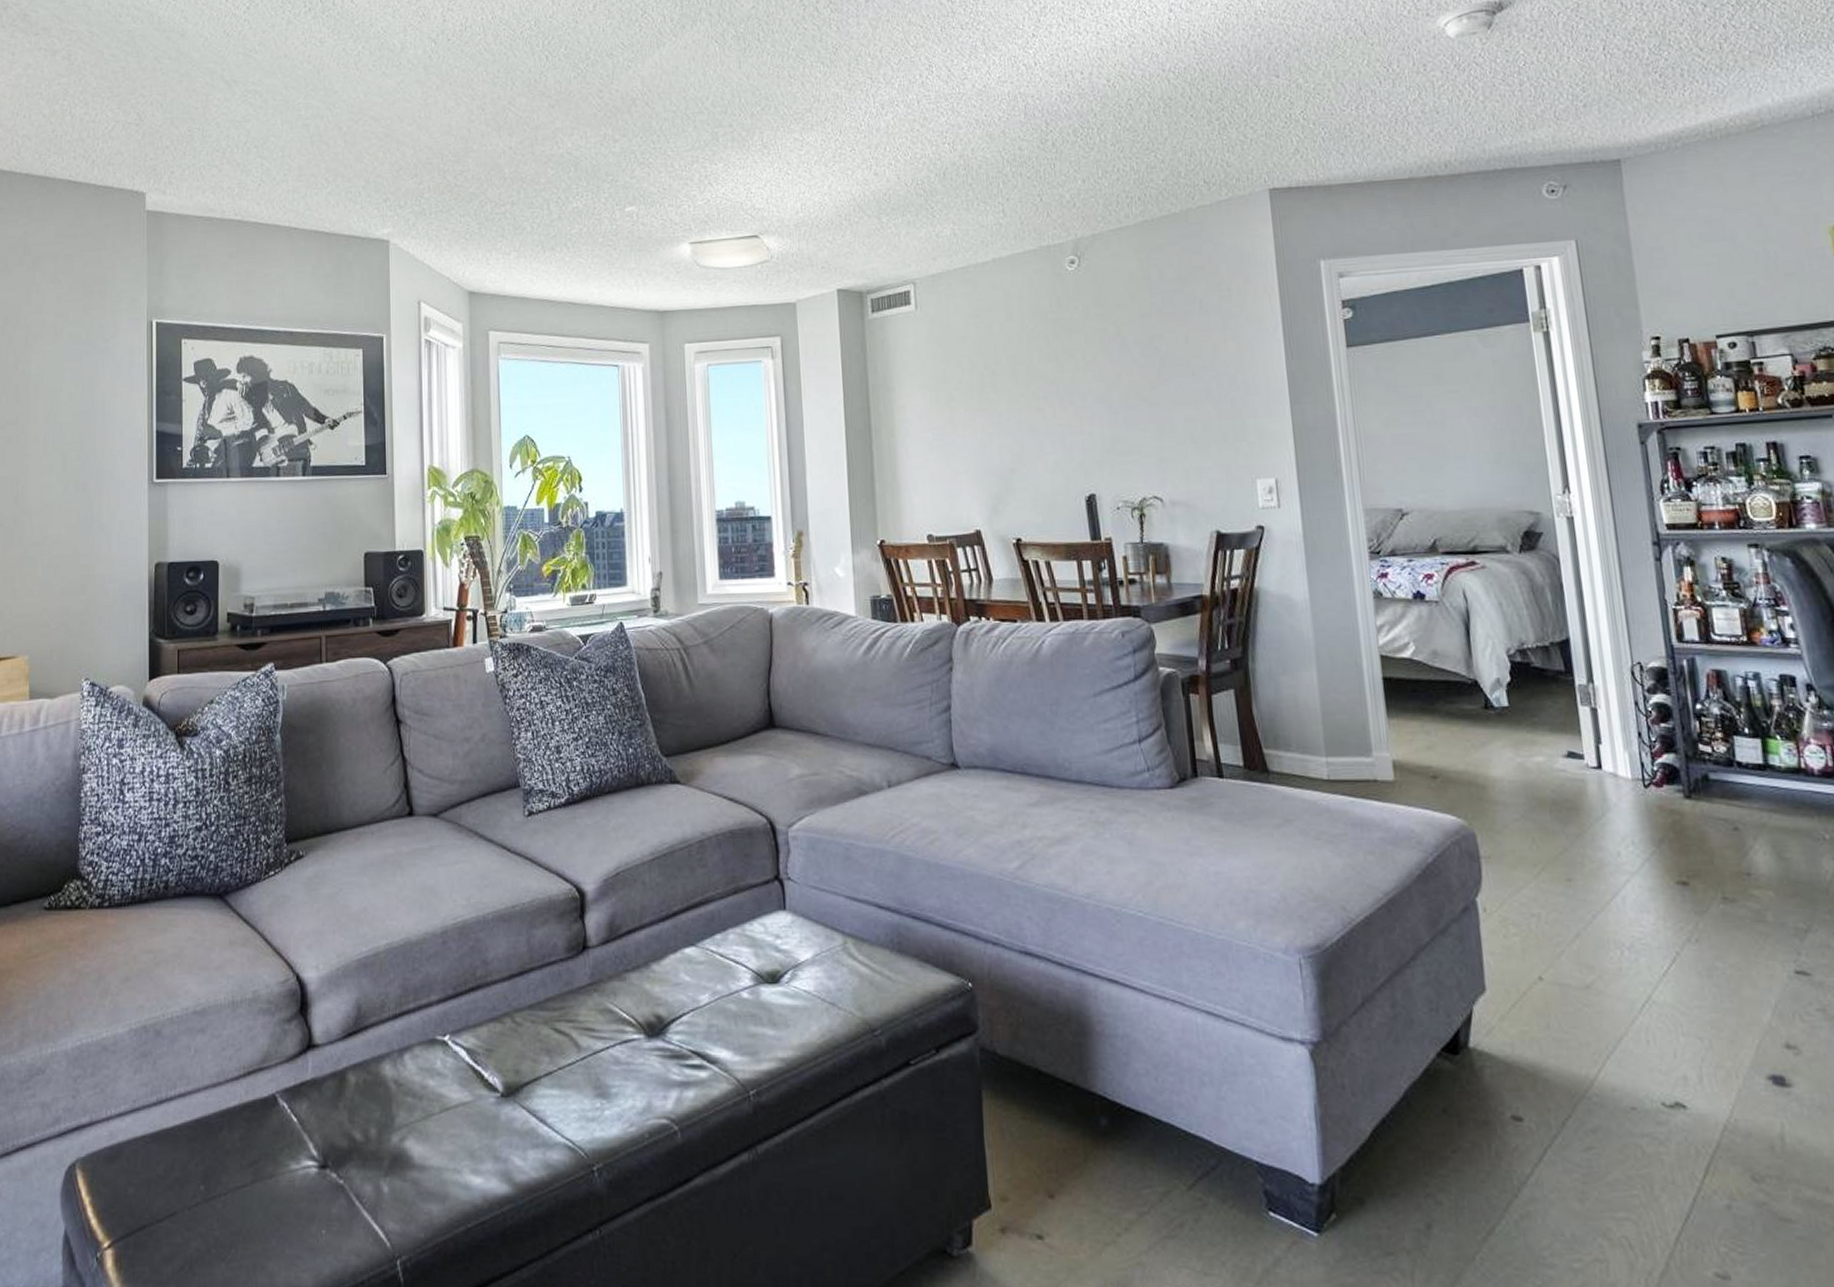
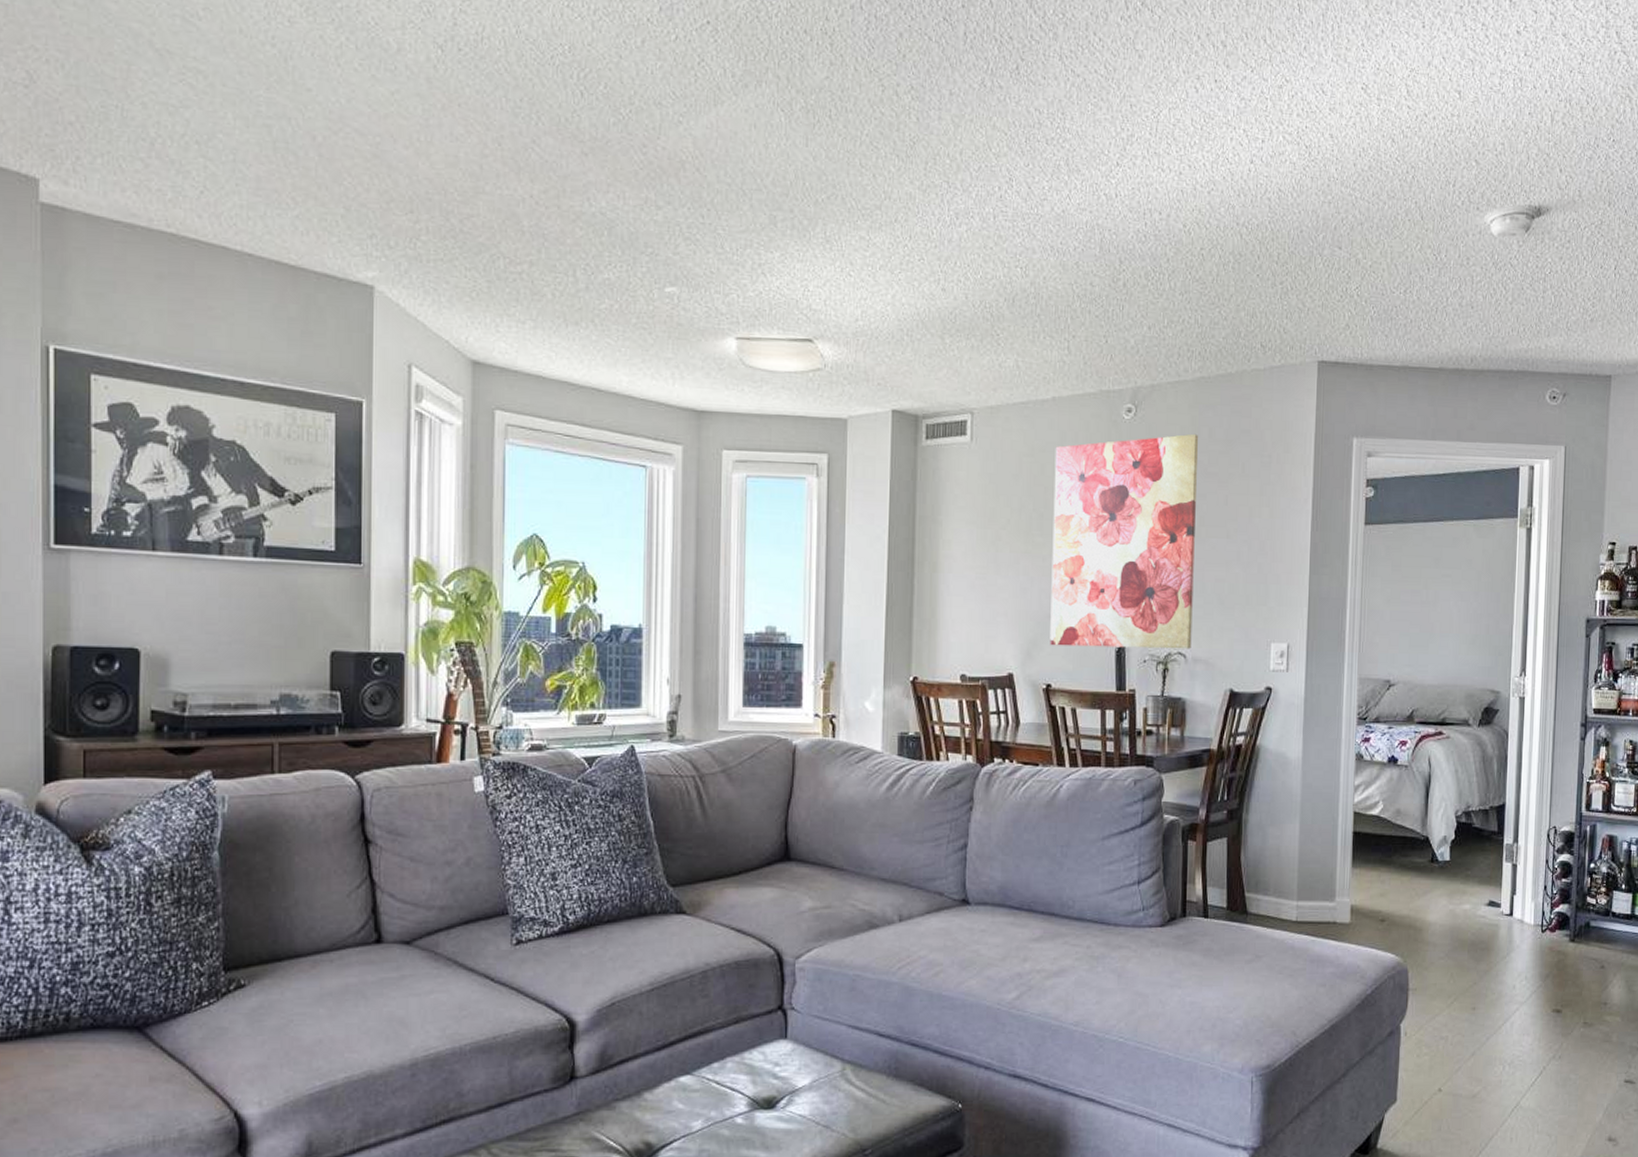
wall art: none [1000,276,1168,500] -> present [1050,433,1198,649]

